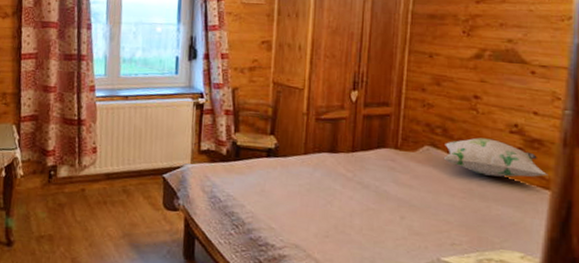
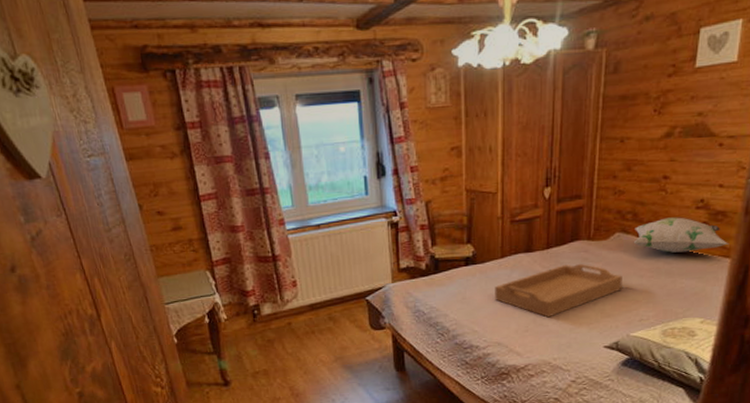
serving tray: none [295,171,433,226] -> present [495,264,623,318]

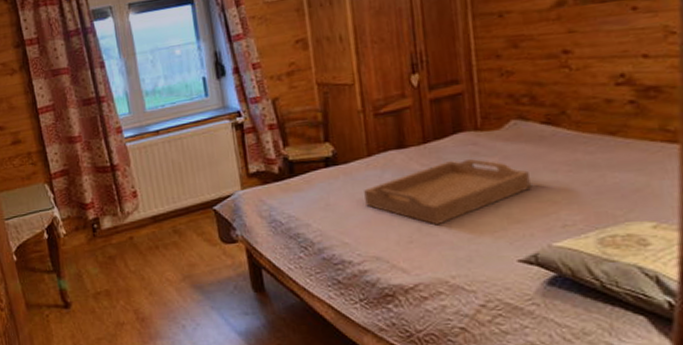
decorative pillow: present [633,217,730,253] -> none [535,96,674,141]

